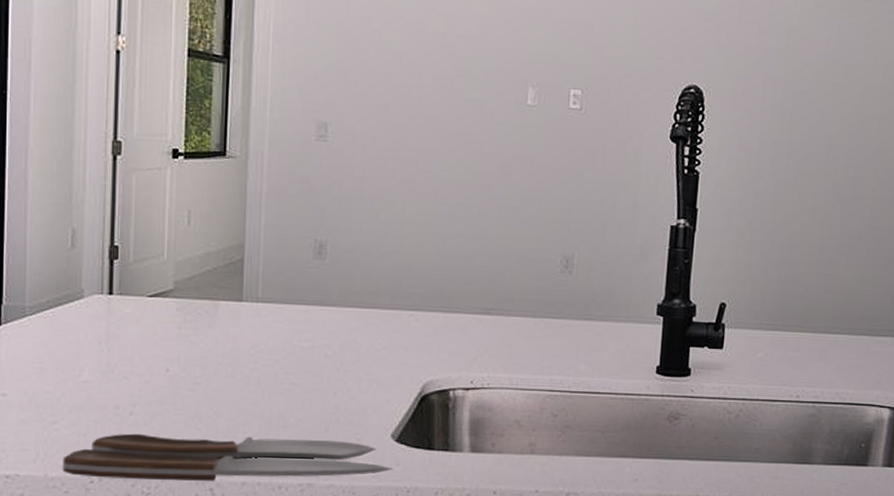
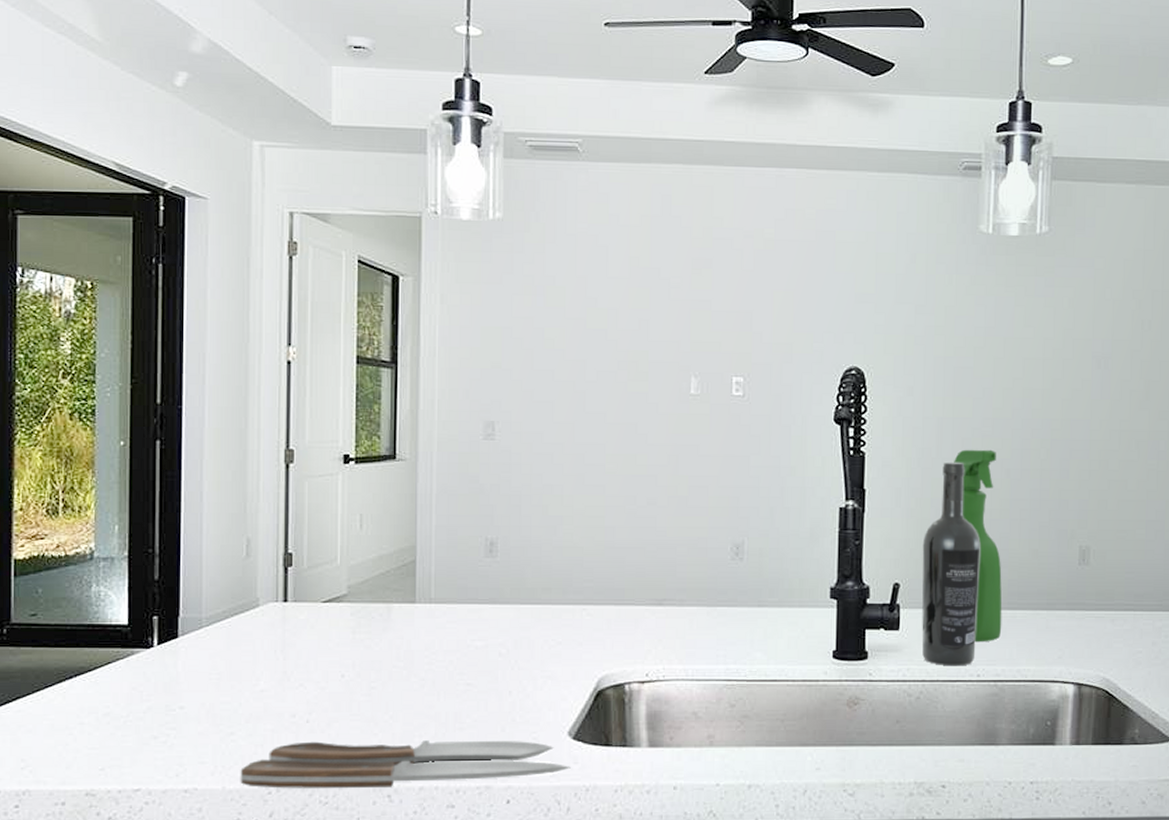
wine bottle: none [744,185,808,387] -> present [922,461,981,666]
spray bottle: none [787,173,829,365] -> present [954,449,1002,643]

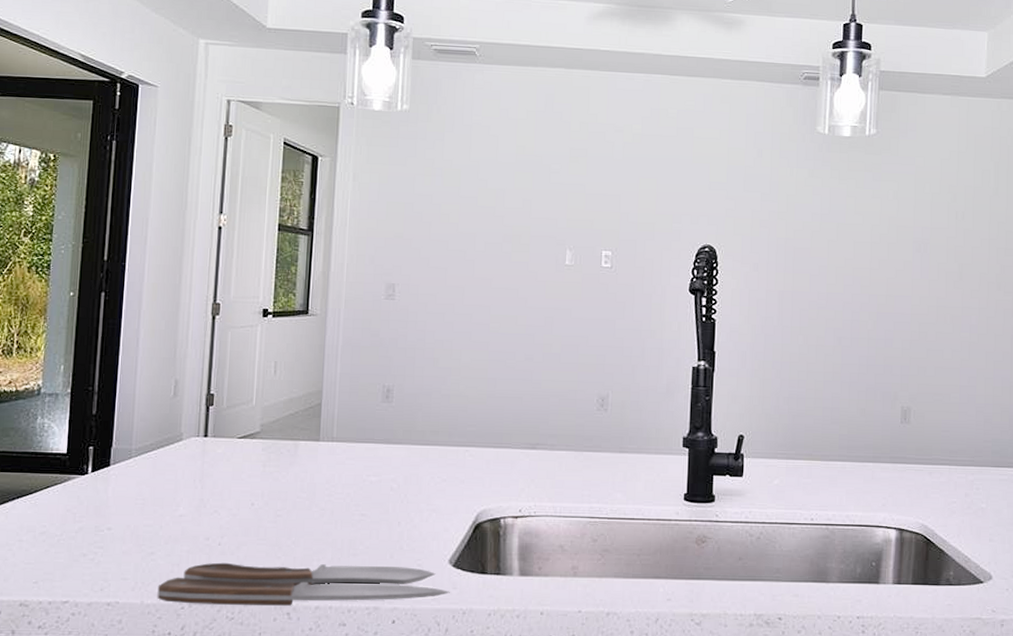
wine bottle: present [922,461,981,666] -> none [762,329,815,511]
spray bottle: present [954,449,1002,643] -> none [793,319,834,490]

